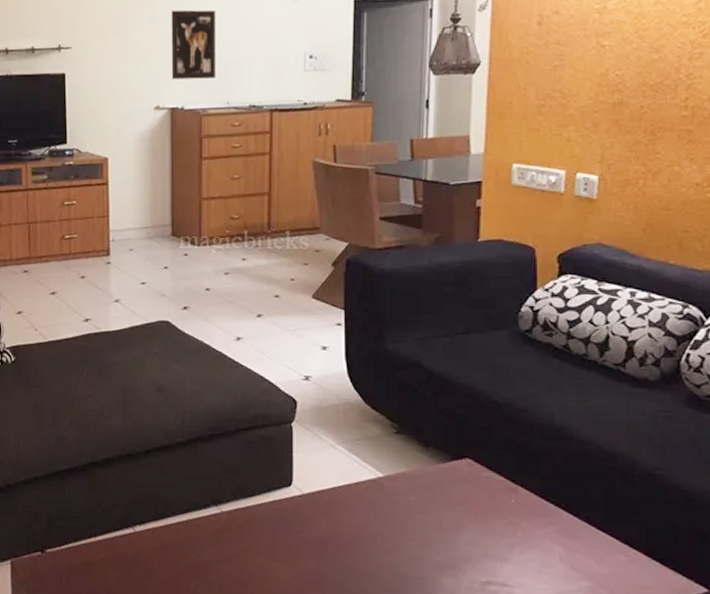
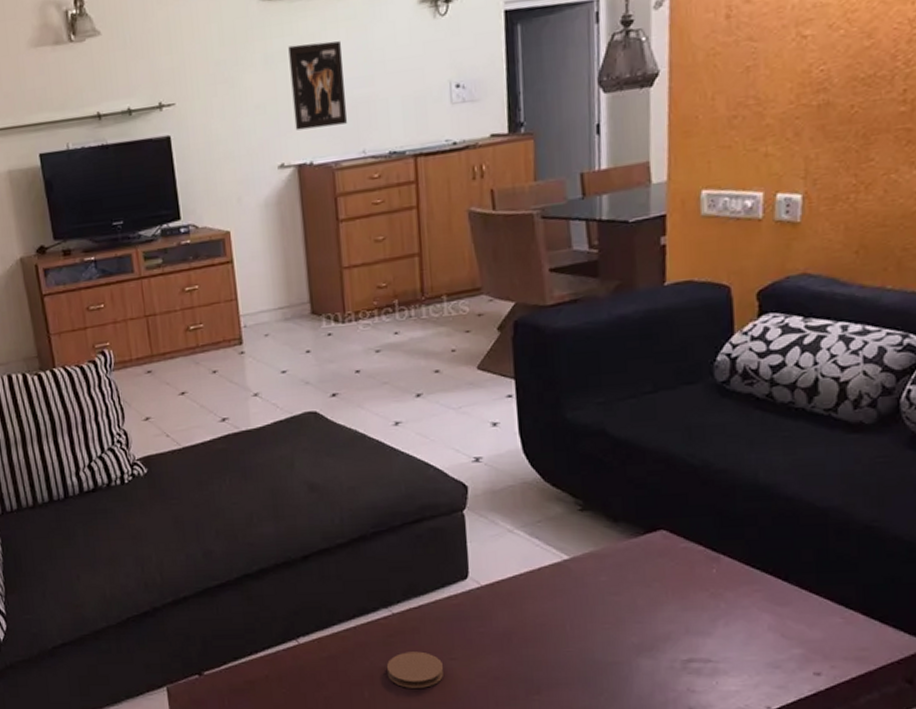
coaster: none [212,549,265,585] -> present [386,651,444,688]

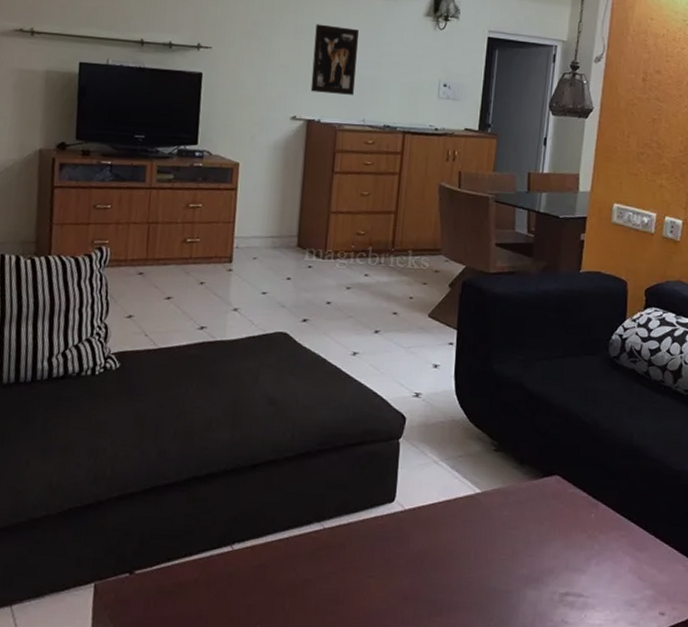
coaster: present [386,651,444,688] -> none [309,566,362,603]

